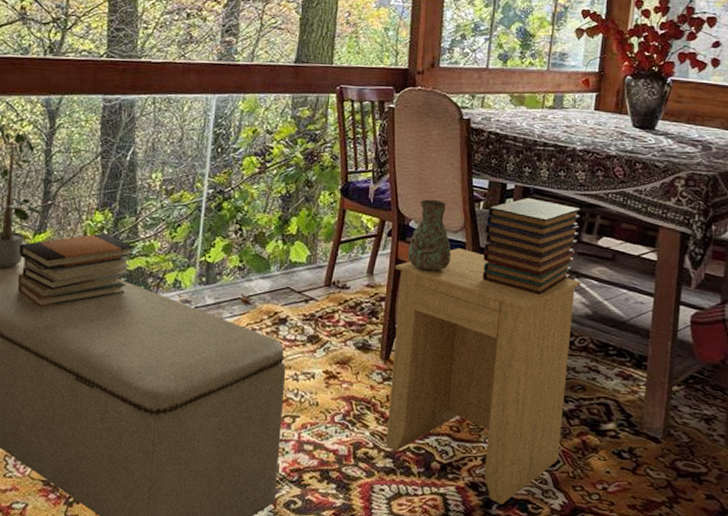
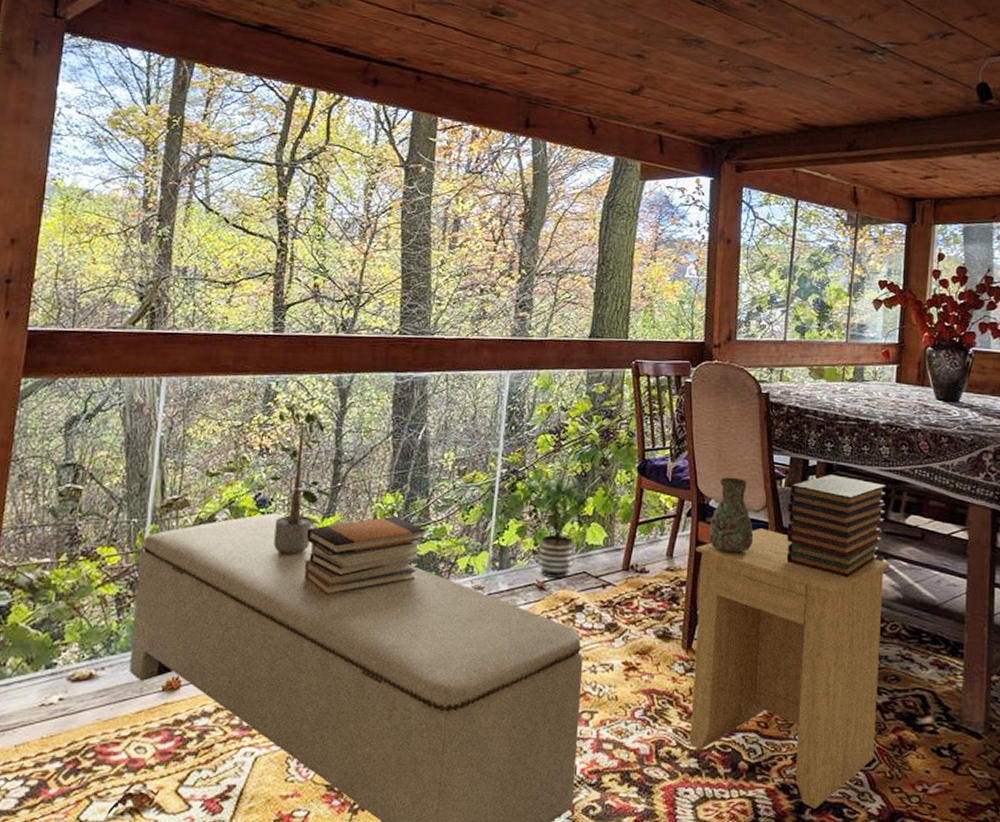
potted plant: none [235,195,295,294] -> present [529,474,591,579]

